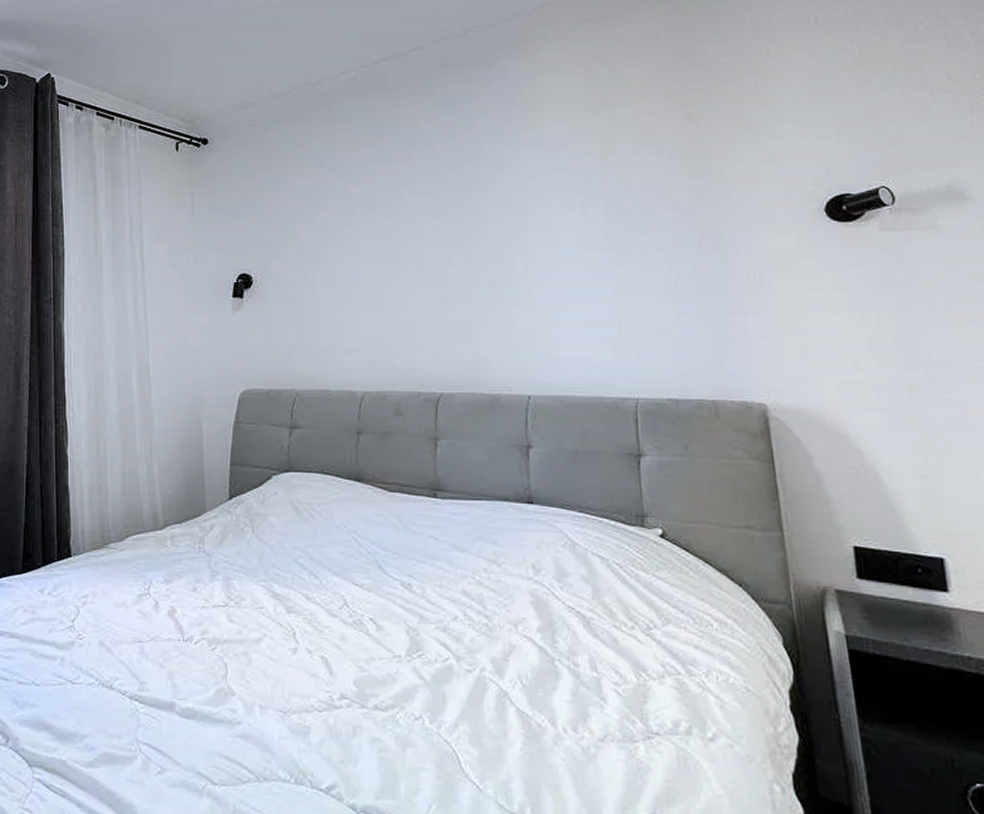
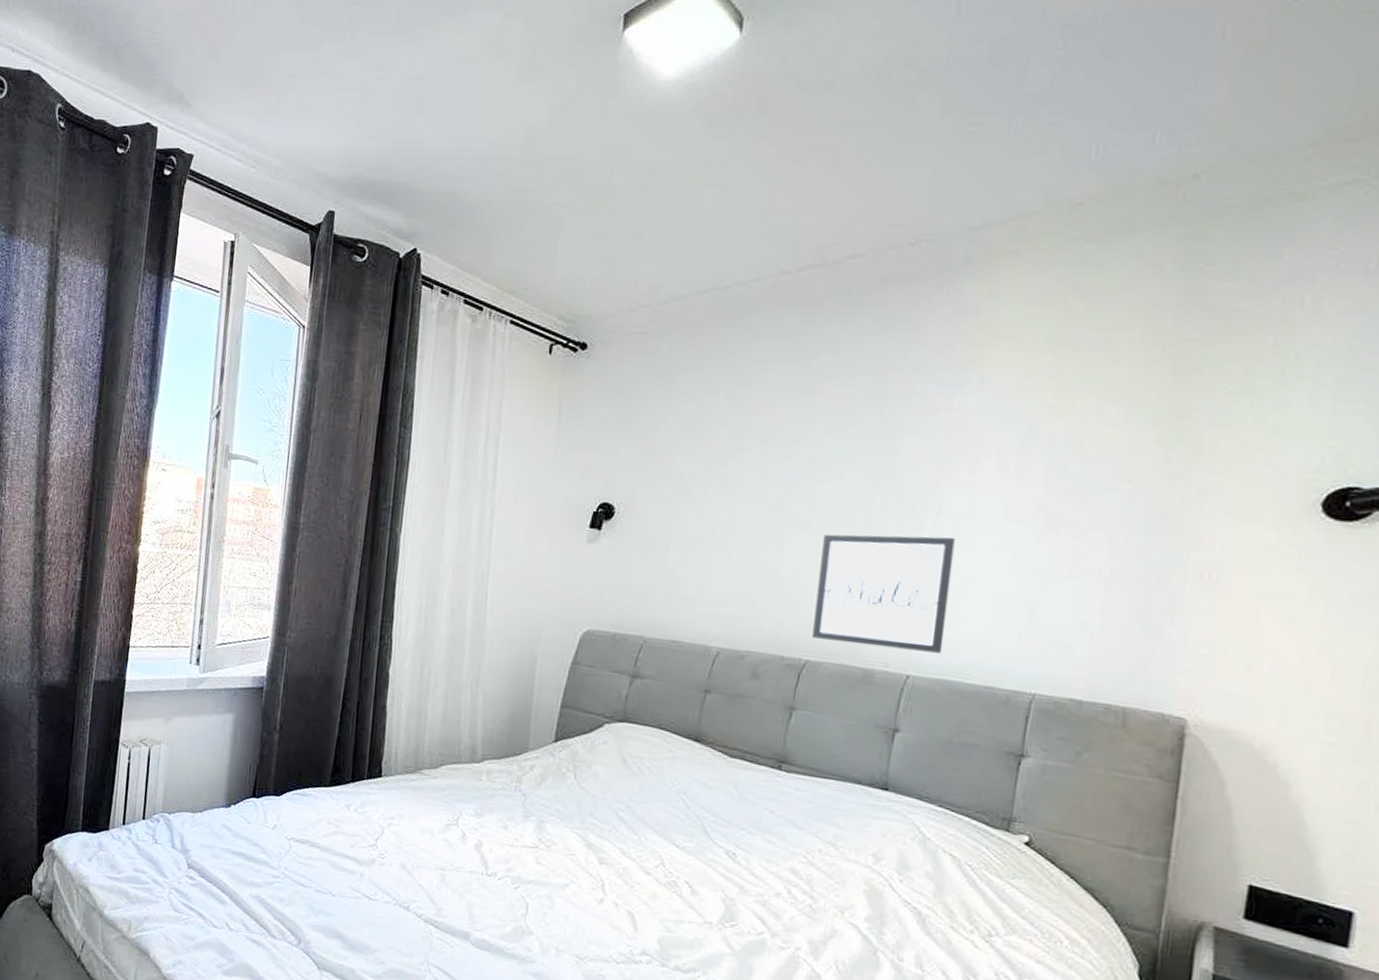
wall art: none [435,270,554,373] -> present [812,534,956,653]

